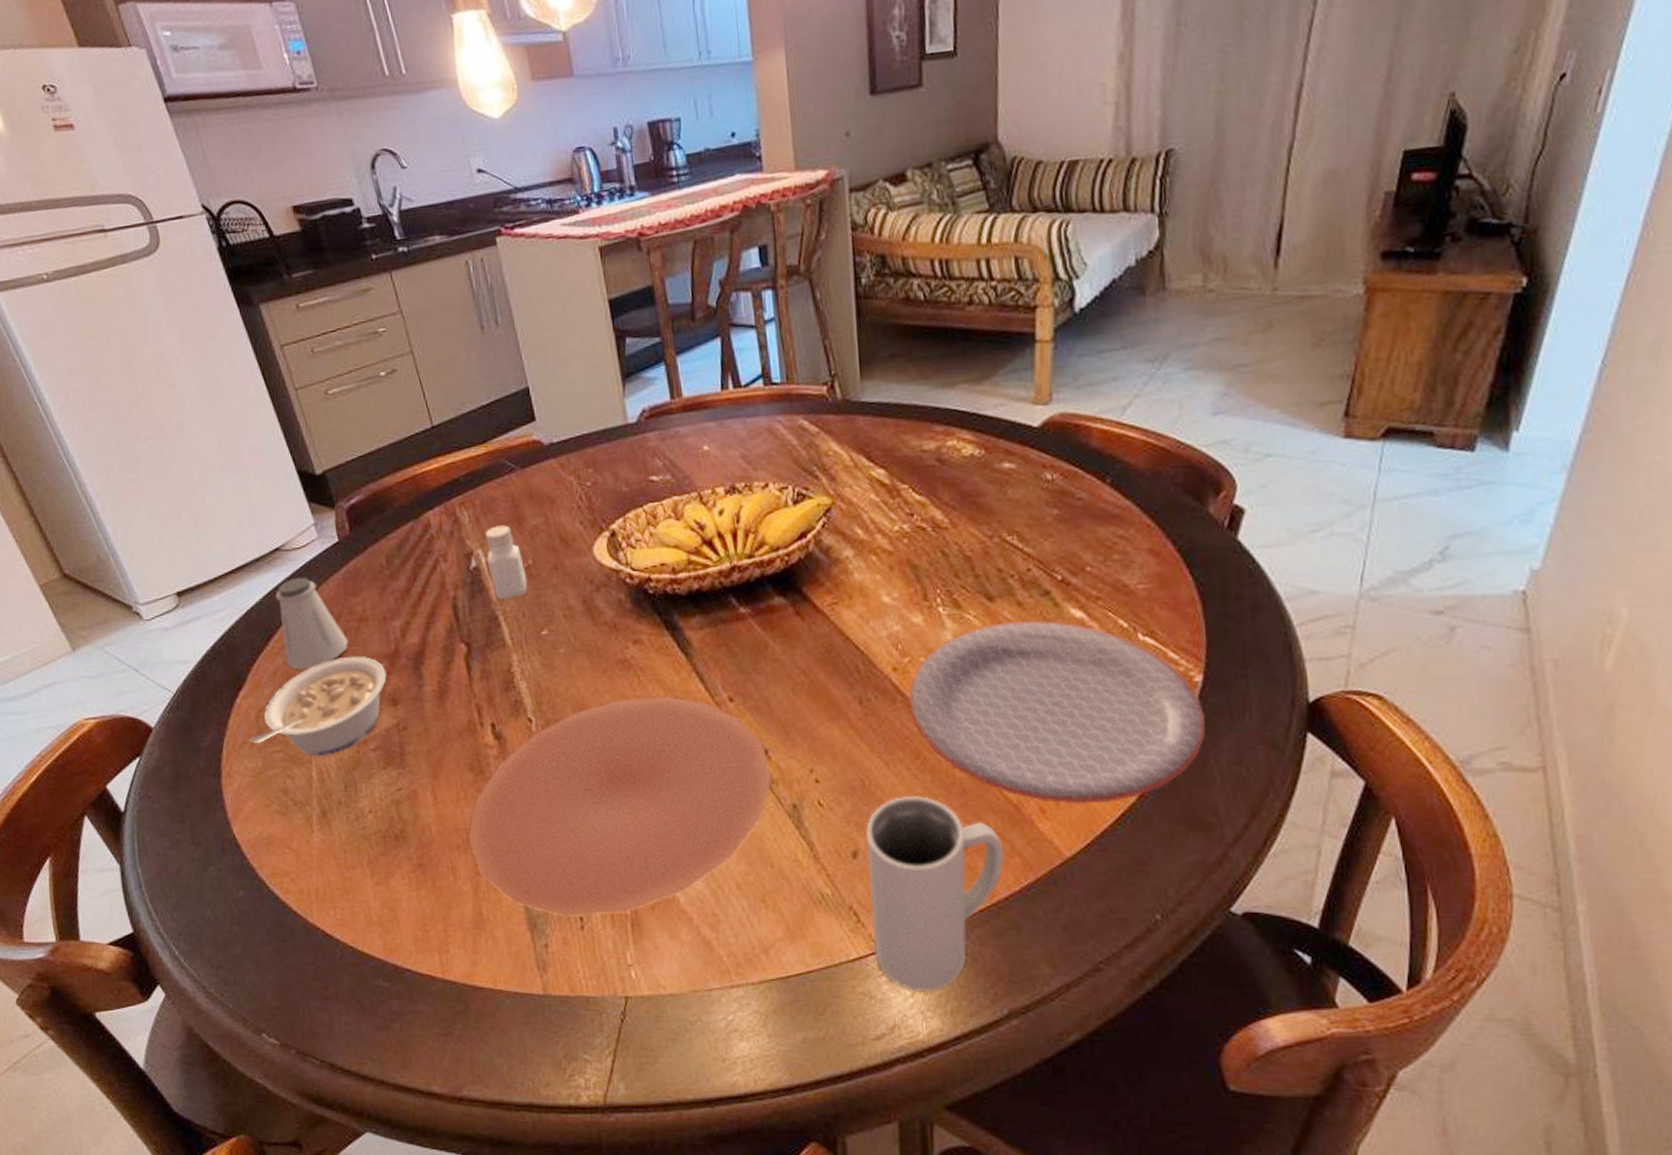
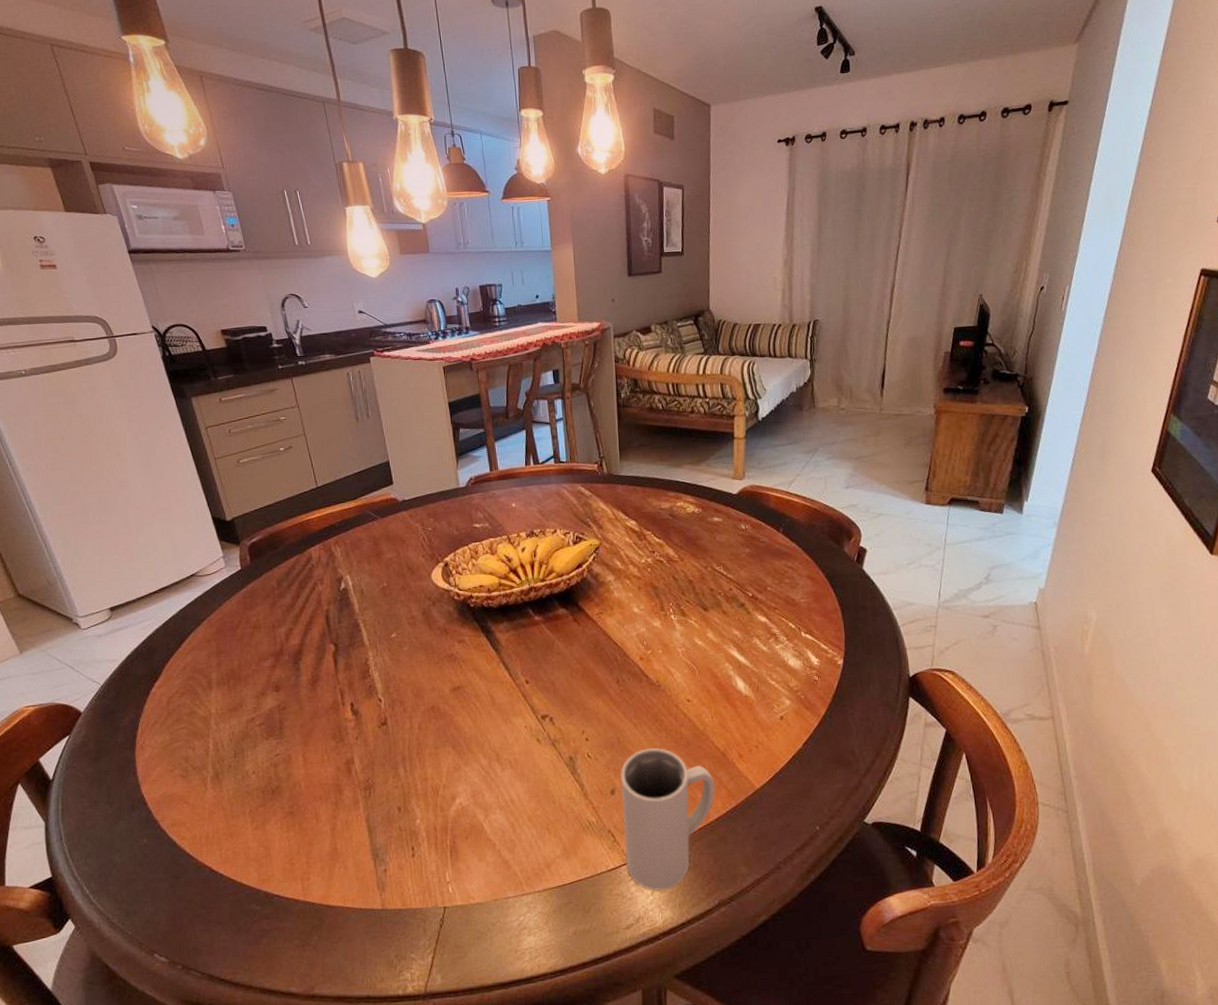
legume: present [248,656,387,757] -> none [159,654,272,732]
saltshaker: present [275,577,349,670] -> none [188,596,244,666]
plate: present [468,696,772,916] -> none [329,680,555,848]
pepper shaker: present [485,525,528,599] -> none [352,558,383,611]
plate: present [909,621,1206,804] -> none [651,624,846,751]

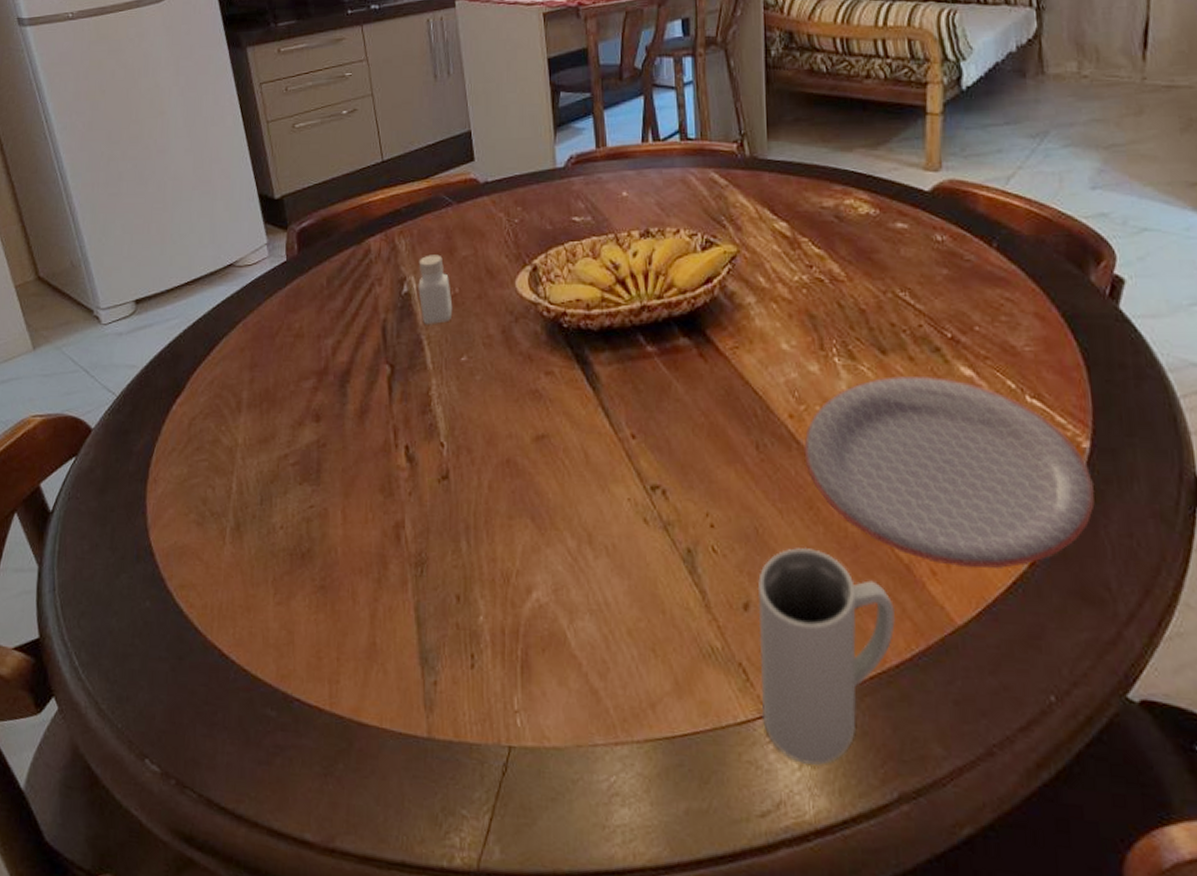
pepper shaker: none [352,558,383,611] -> present [418,254,453,324]
plate: none [651,624,846,751] -> present [804,376,1095,570]

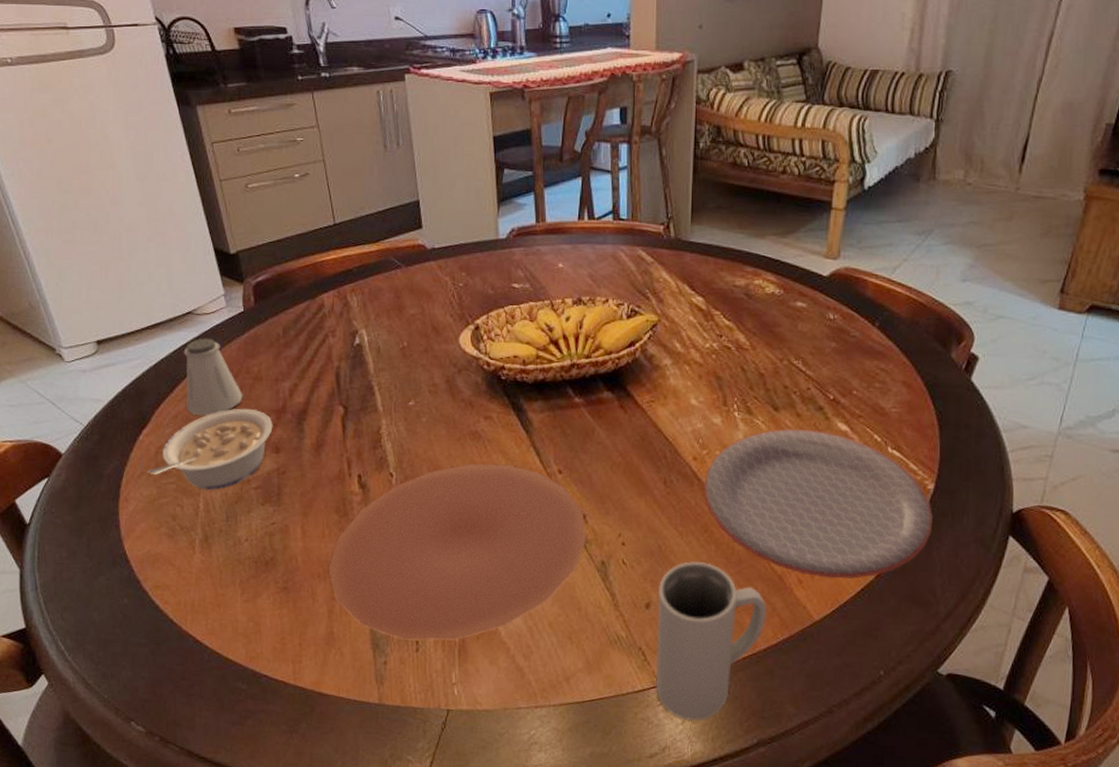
legume: none [178,370,314,468] -> present [146,408,273,491]
saltshaker: none [222,292,283,381] -> present [183,338,243,416]
plate: none [372,428,669,655] -> present [329,463,587,641]
pepper shaker: present [418,254,453,324] -> none [369,311,401,373]

